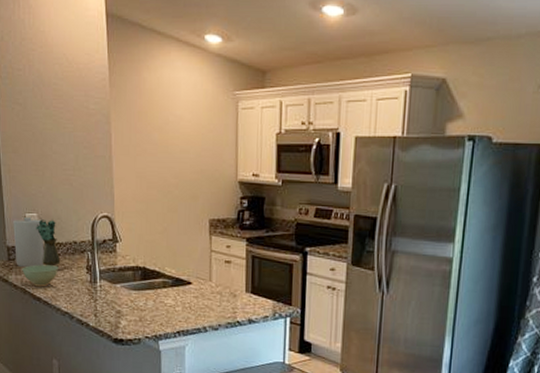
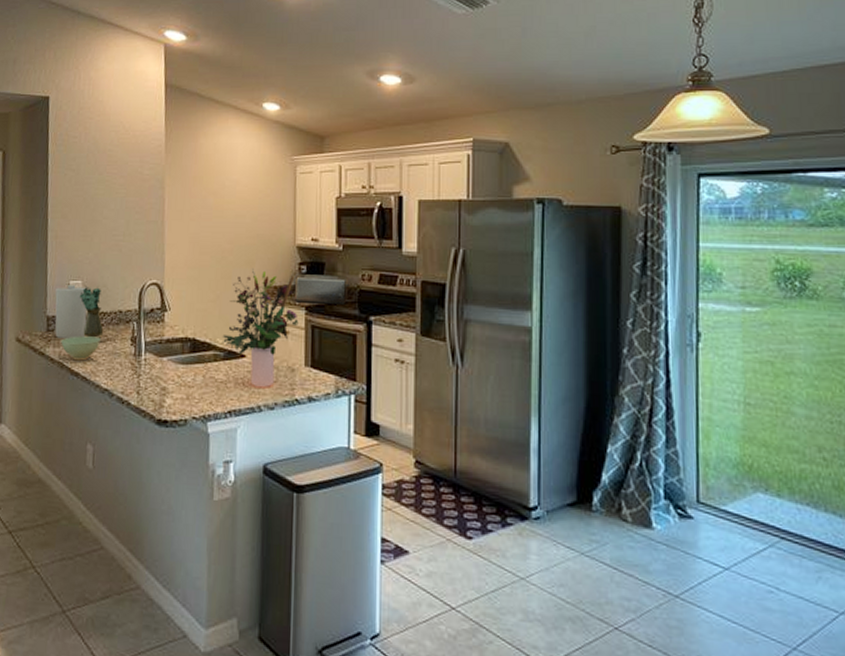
bouquet: none [169,202,240,312] -> present [221,269,299,388]
toaster: none [237,207,287,238] -> present [295,273,349,306]

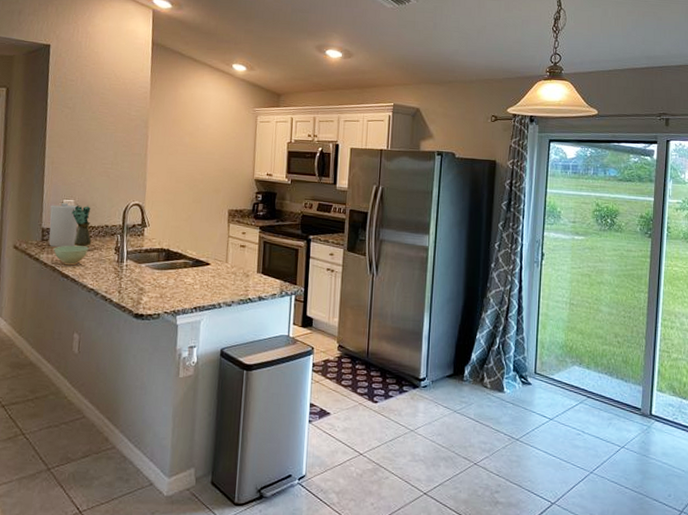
bouquet: present [221,269,299,388] -> none [191,195,254,290]
toaster: present [295,273,349,306] -> none [251,200,295,227]

